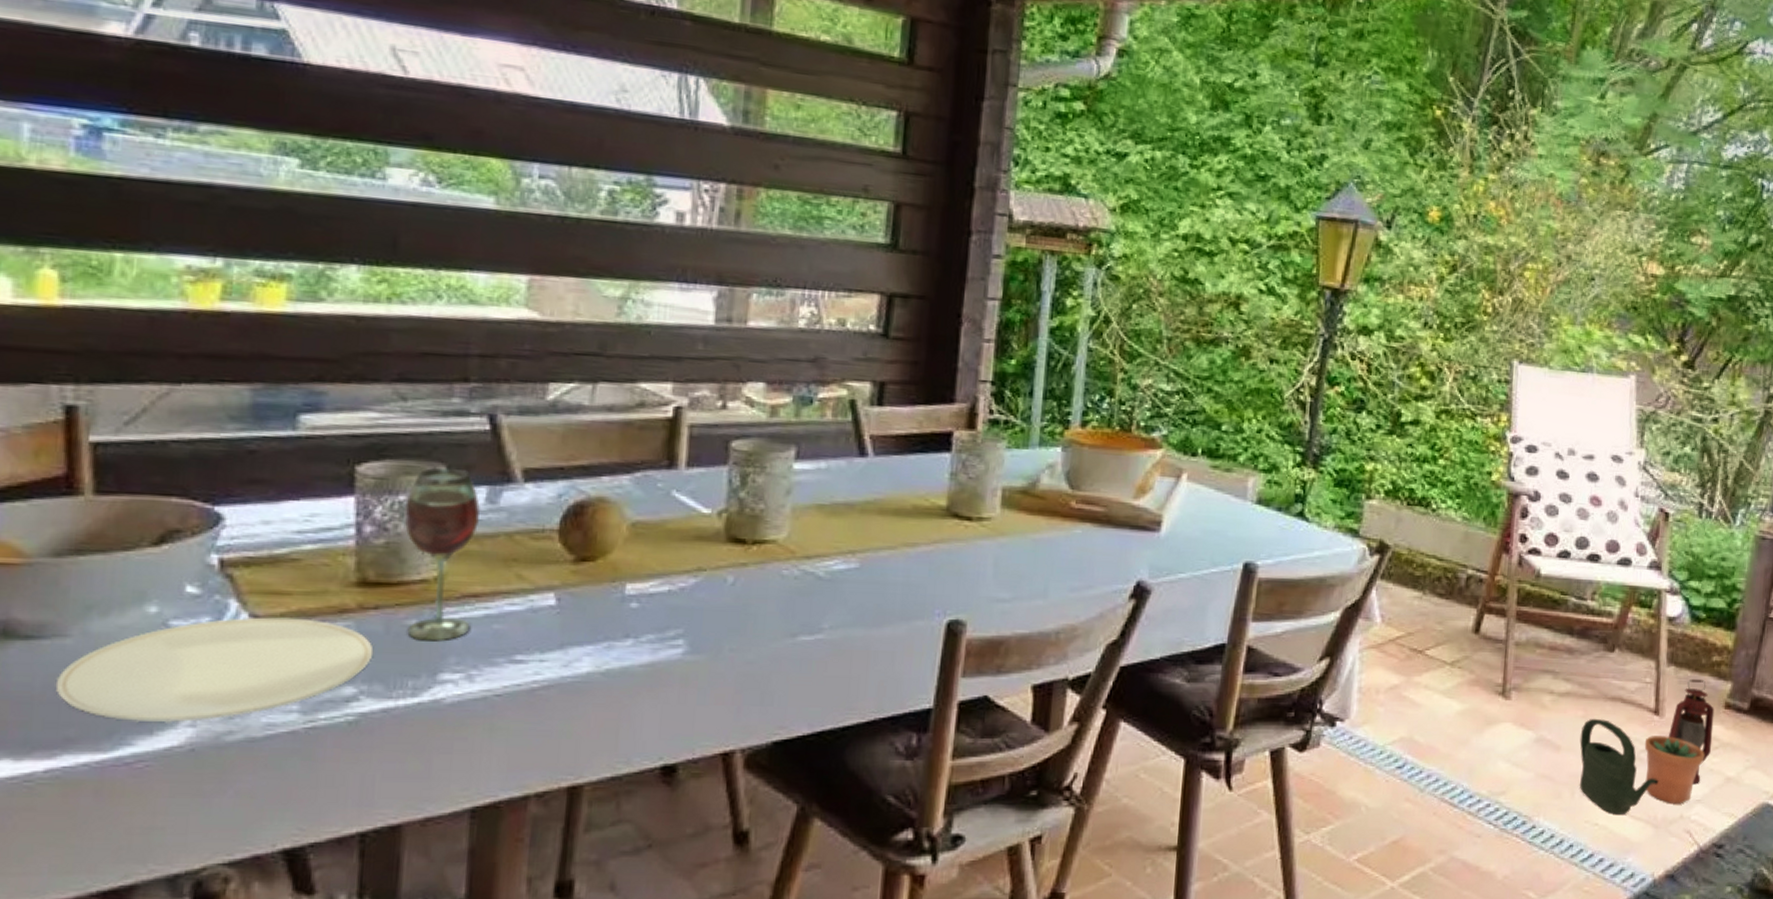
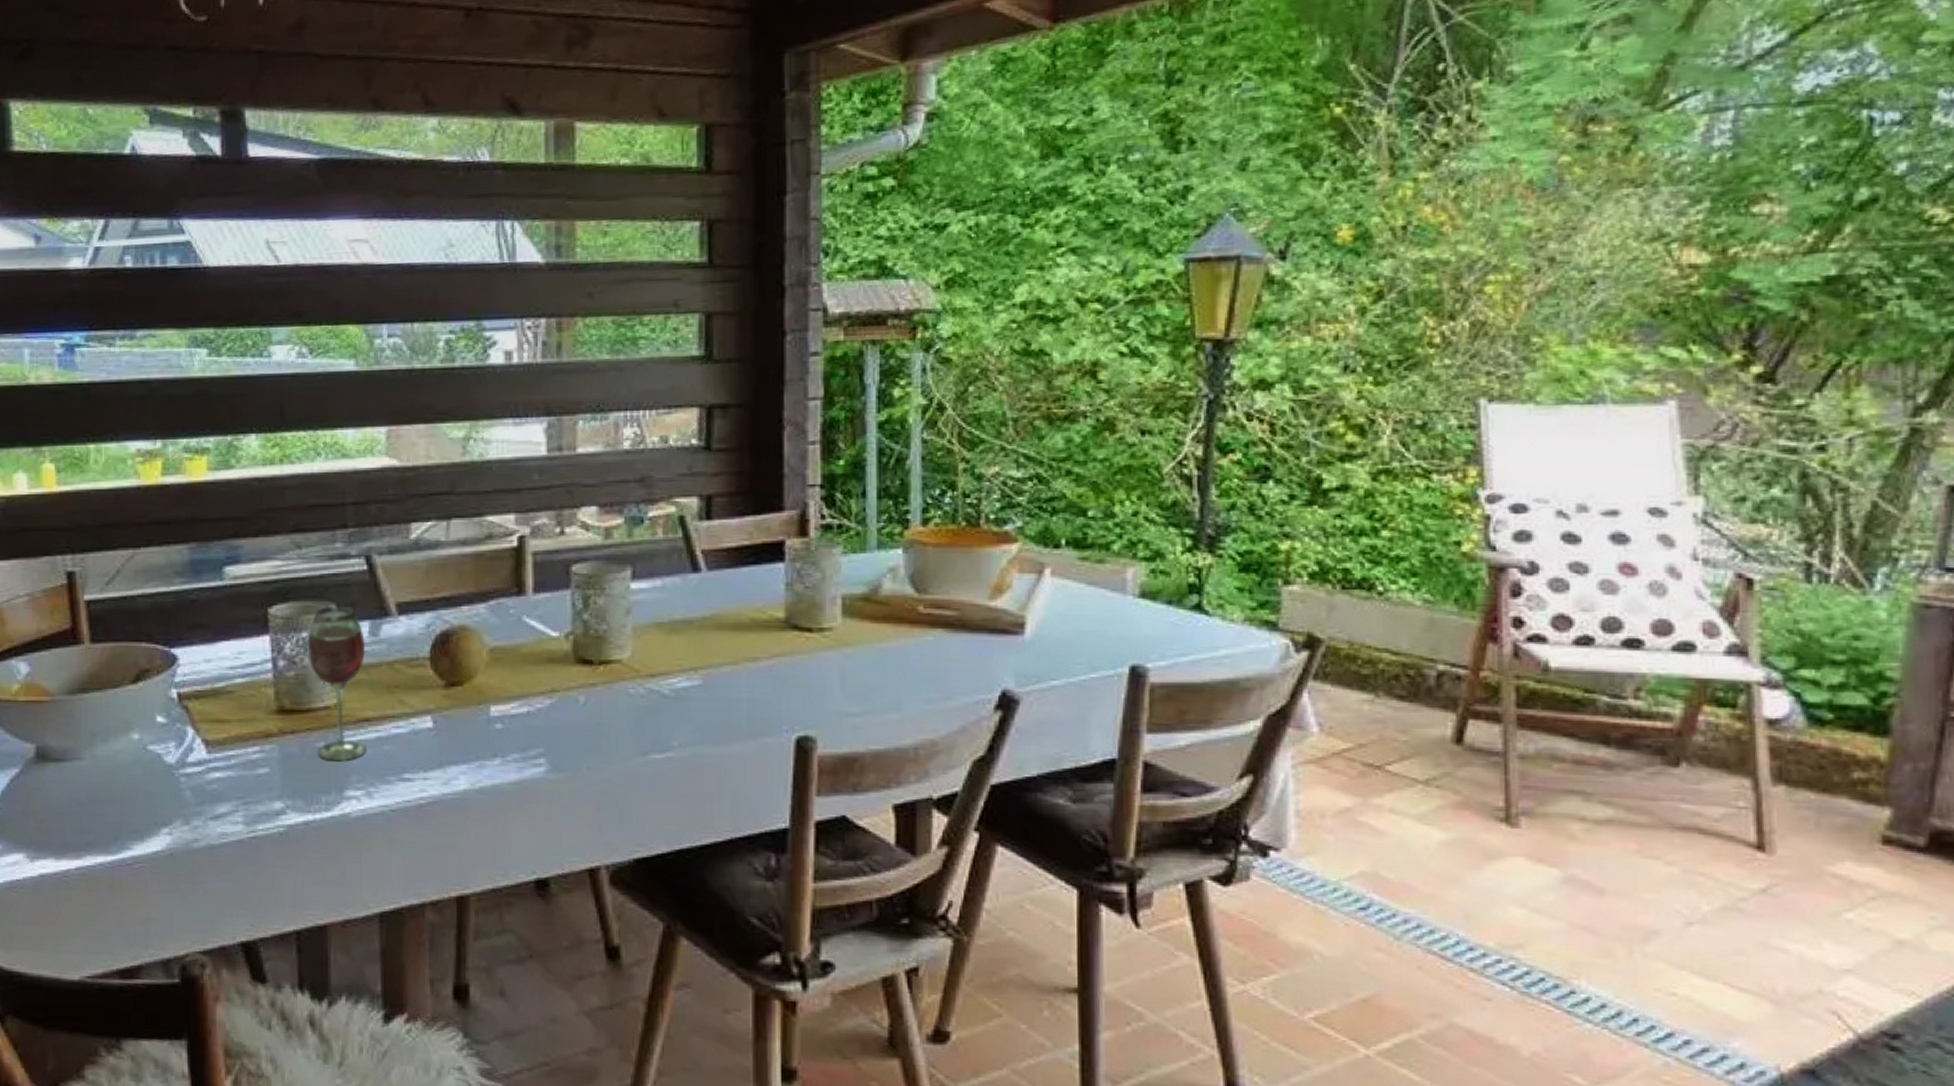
plate: present [55,617,374,723] -> none [77,741,294,831]
watering can: present [1579,718,1659,814] -> none [1635,853,1775,983]
planter: present [1644,736,1705,803] -> none [1744,879,1853,973]
lantern: present [1668,678,1715,783] -> none [1784,802,1865,946]

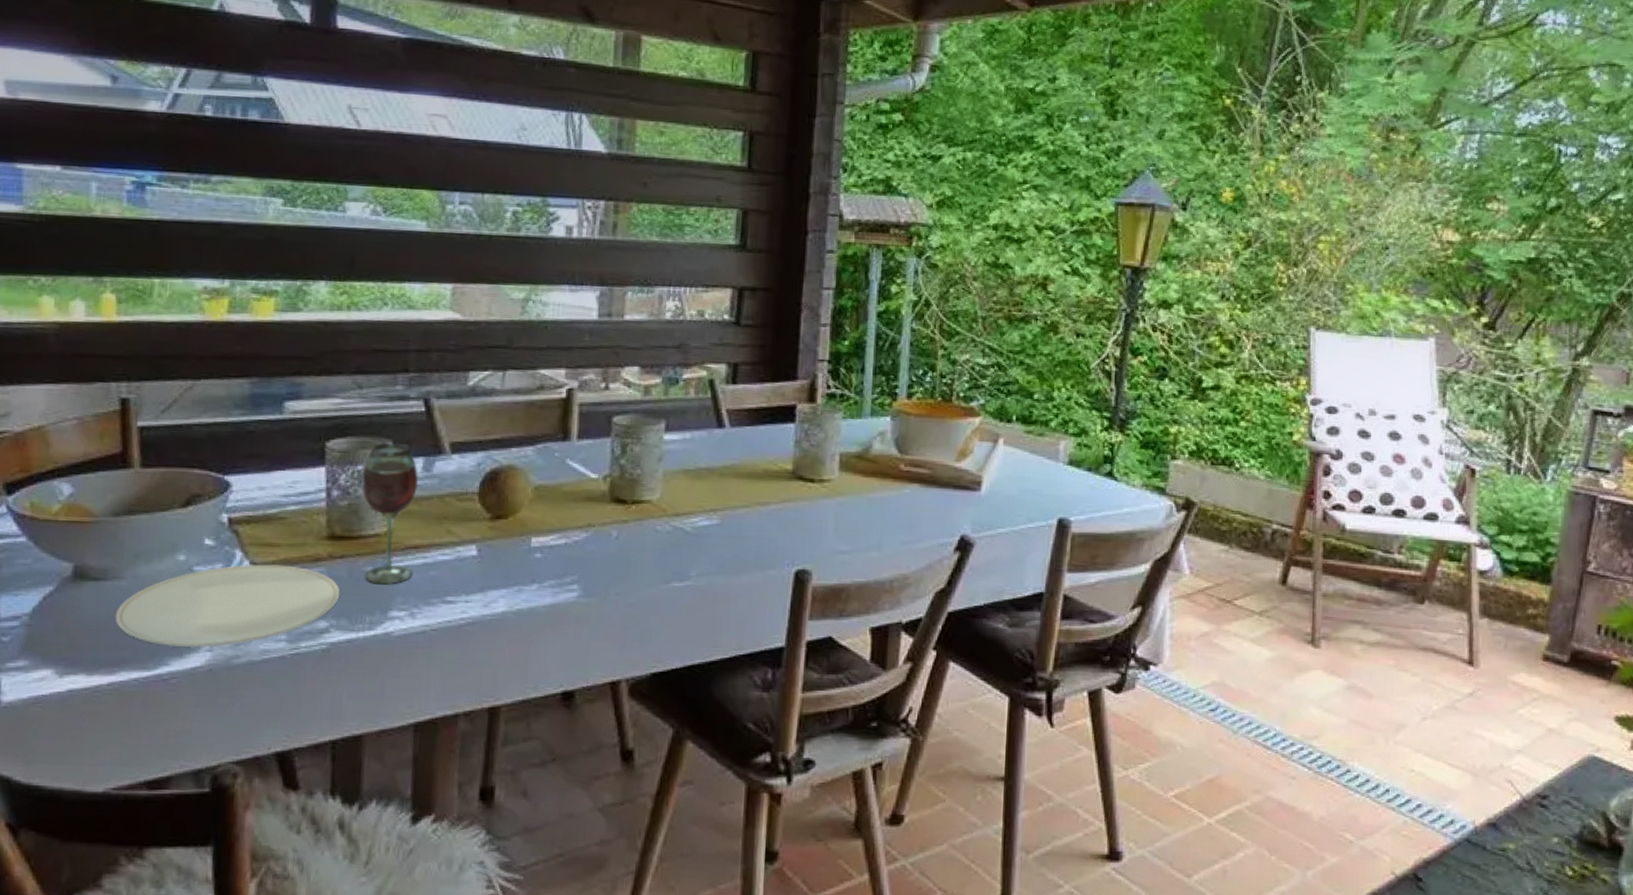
plate: none [77,741,294,831] -> present [115,564,341,648]

